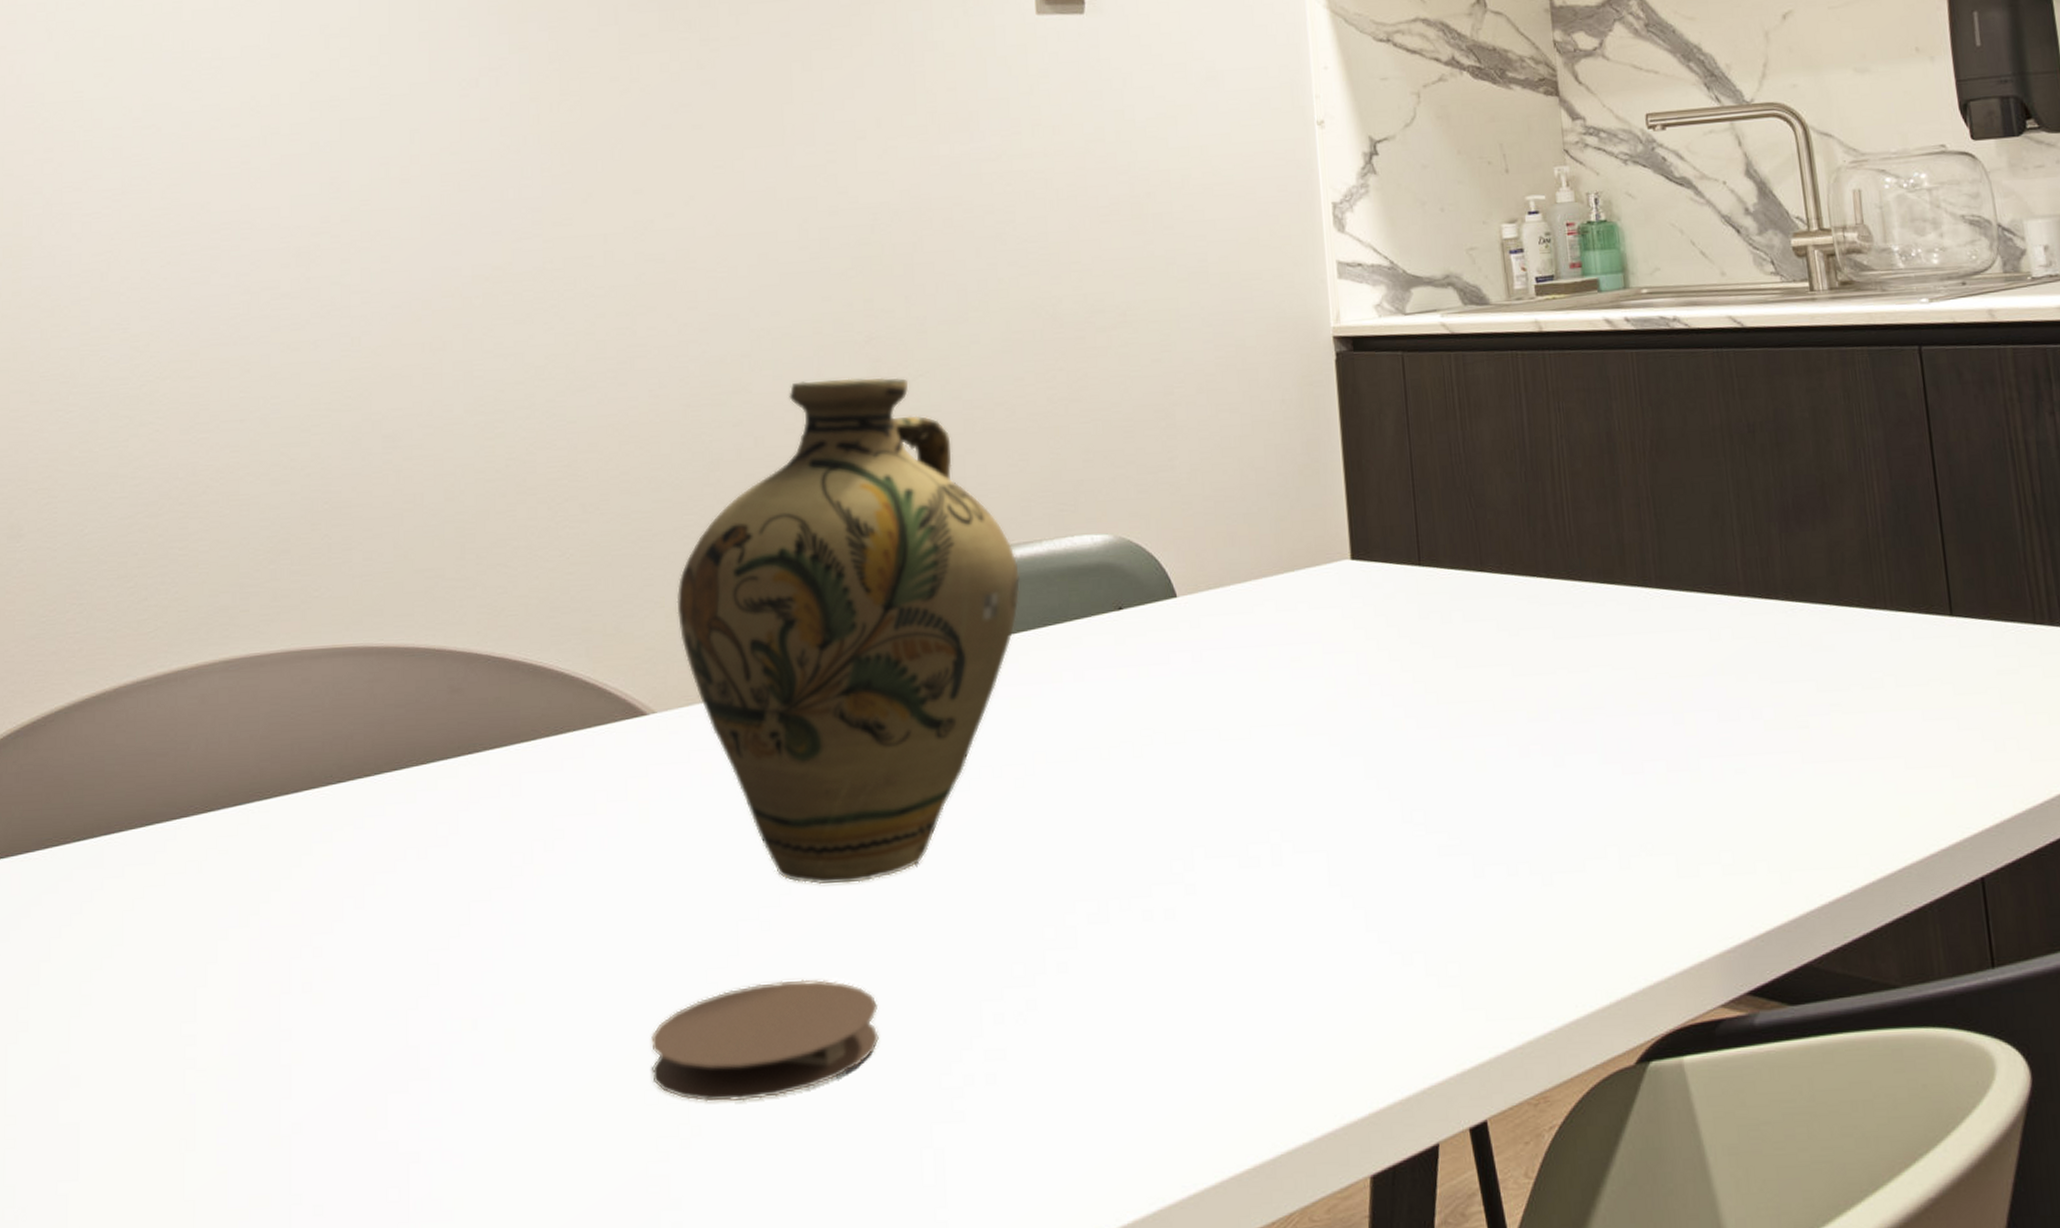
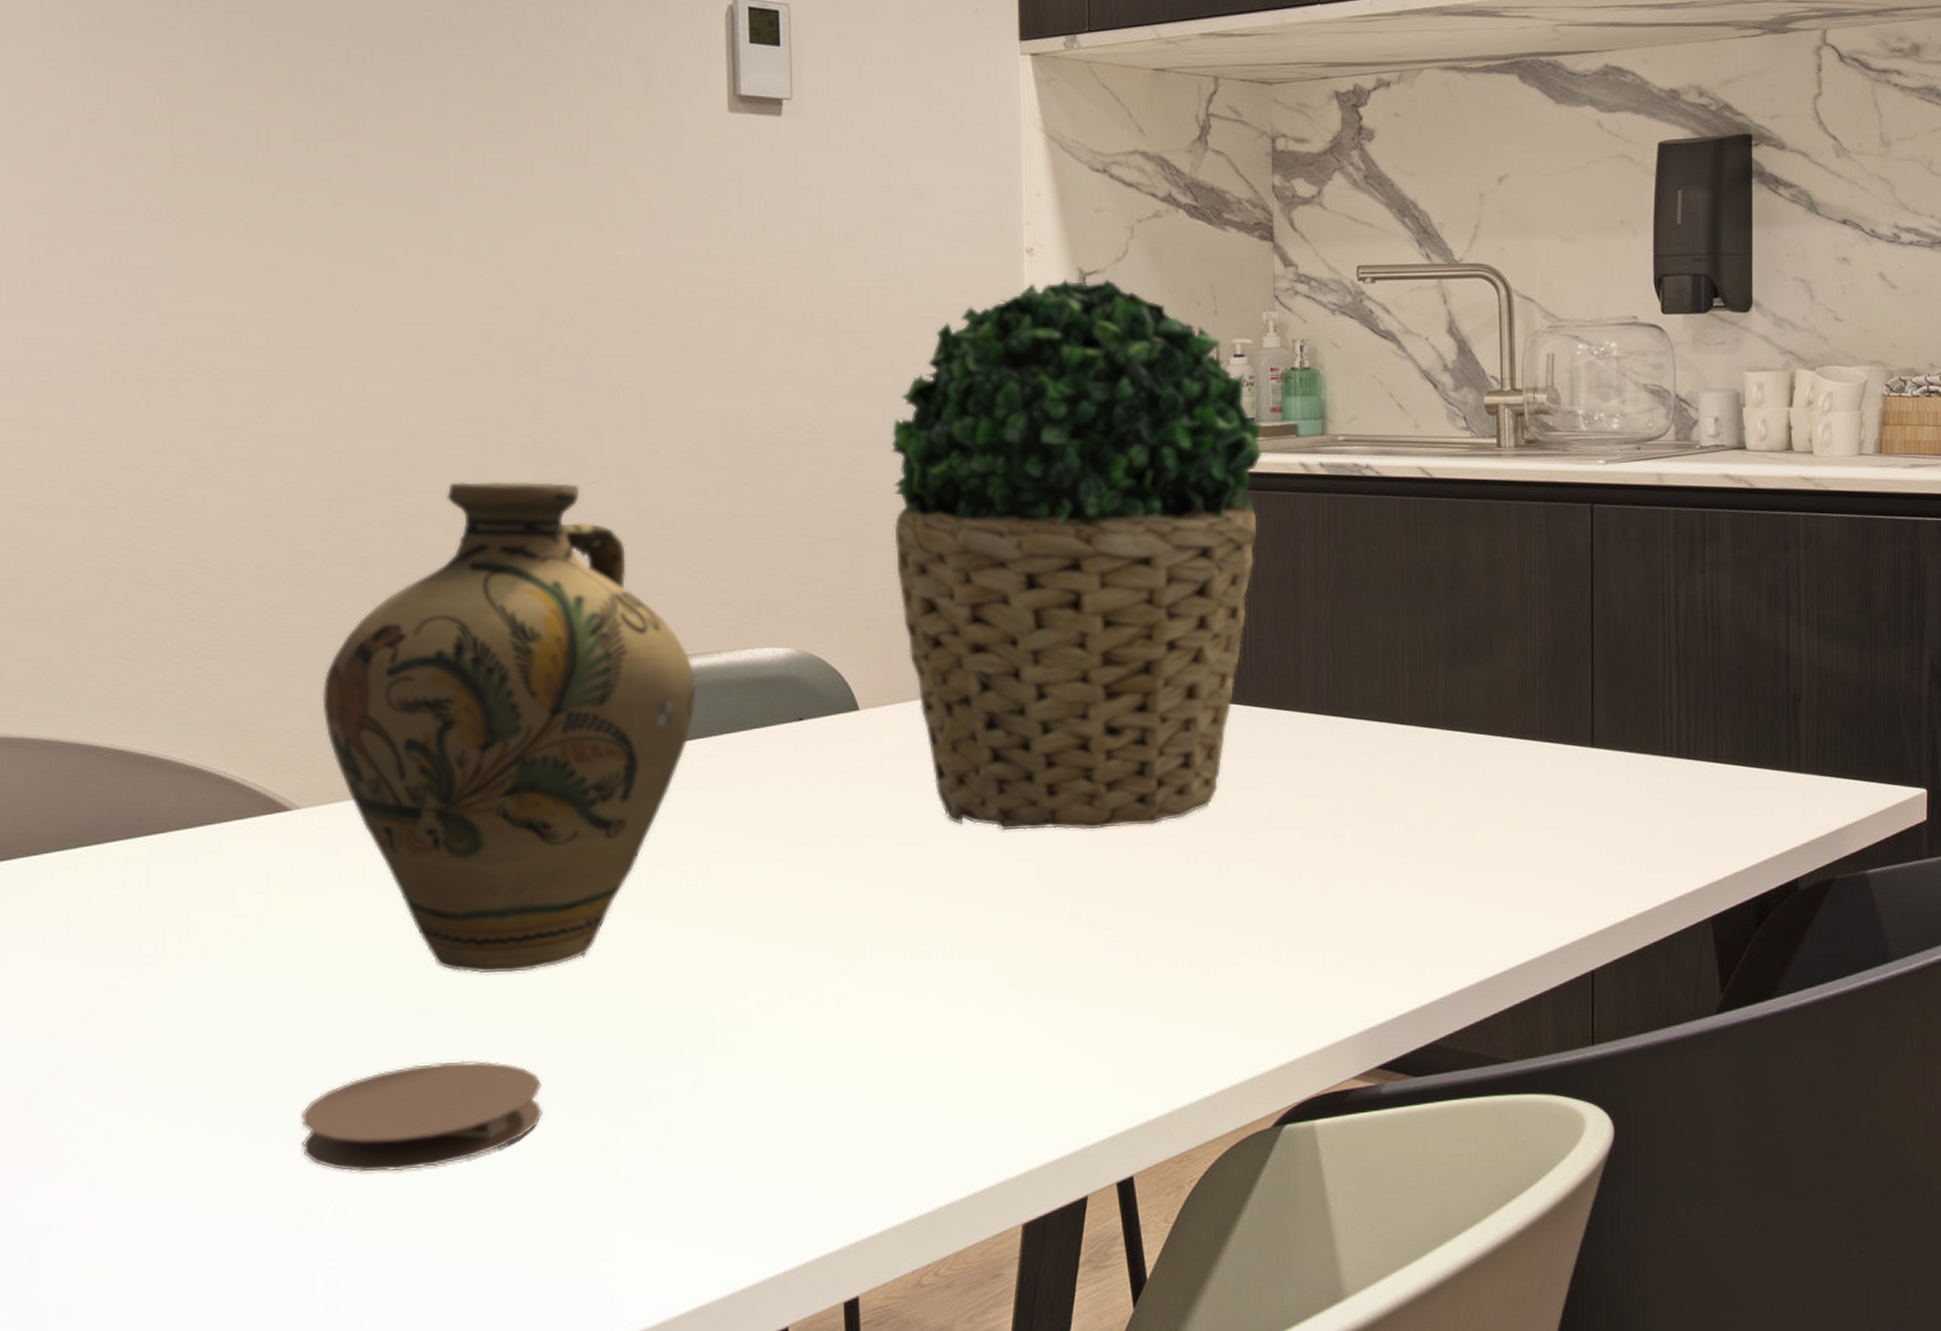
potted plant: none [1197,145,1567,724] -> present [891,279,1263,831]

